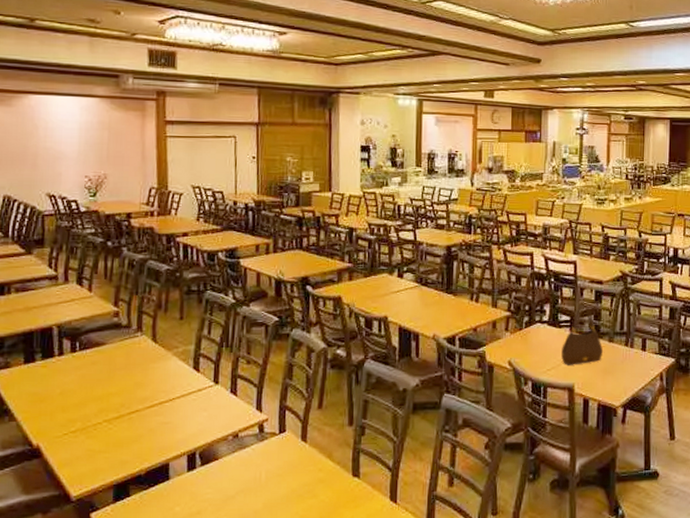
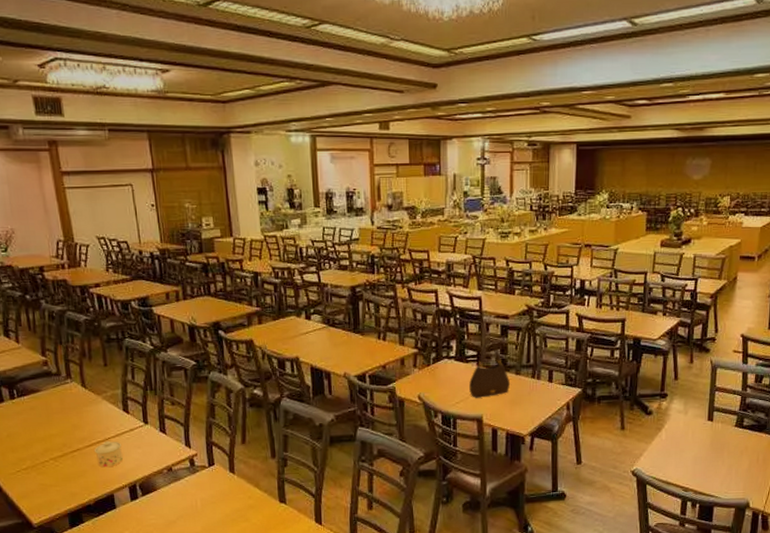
sugar bowl: none [154,402,187,432] -> present [94,441,124,468]

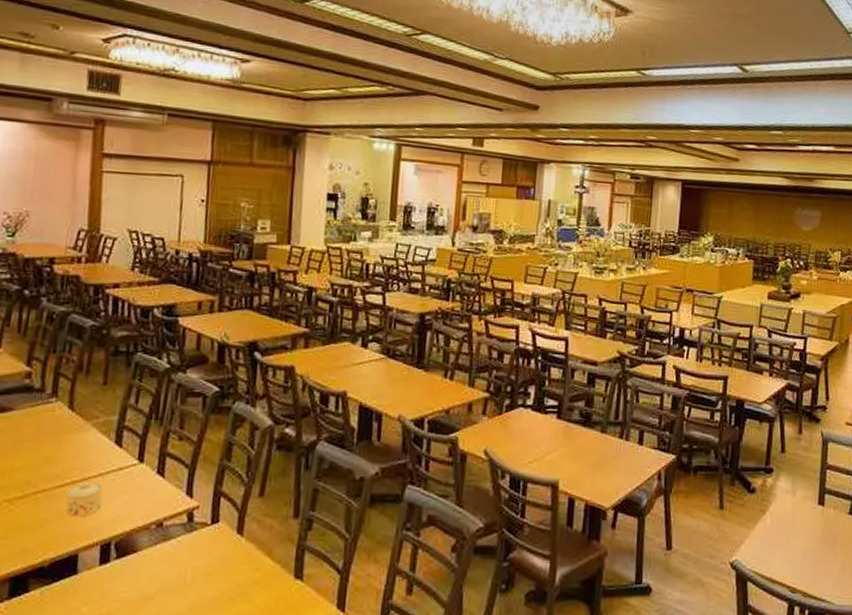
handbag: present [469,340,510,398] -> none [545,389,594,458]

